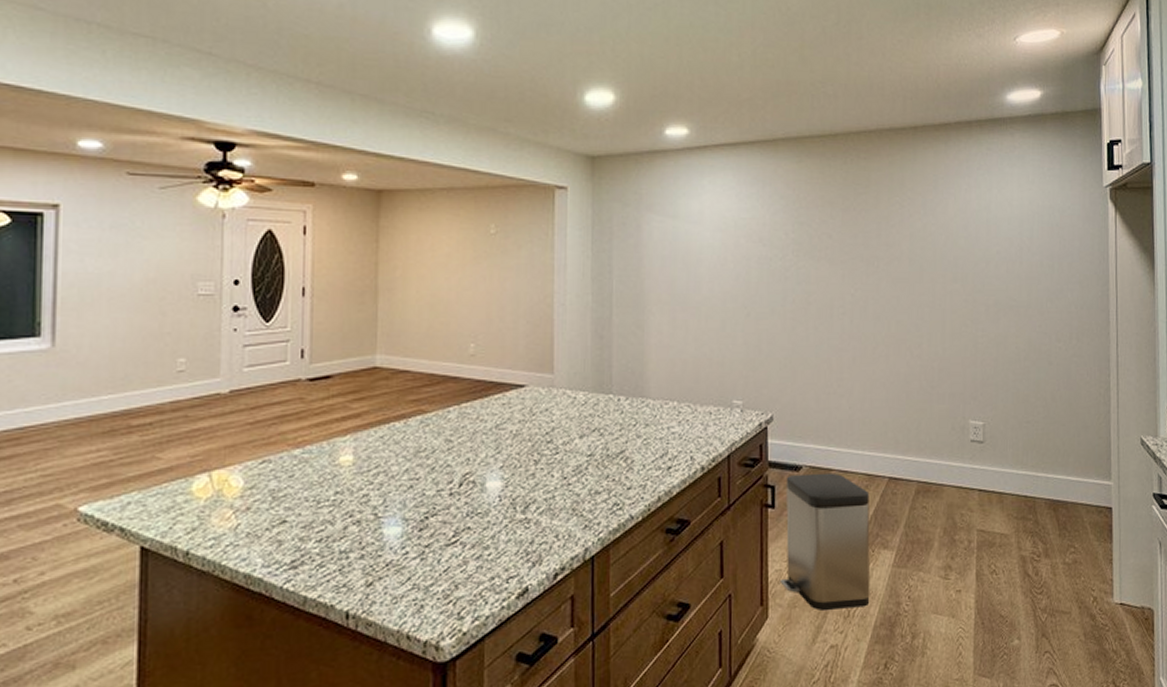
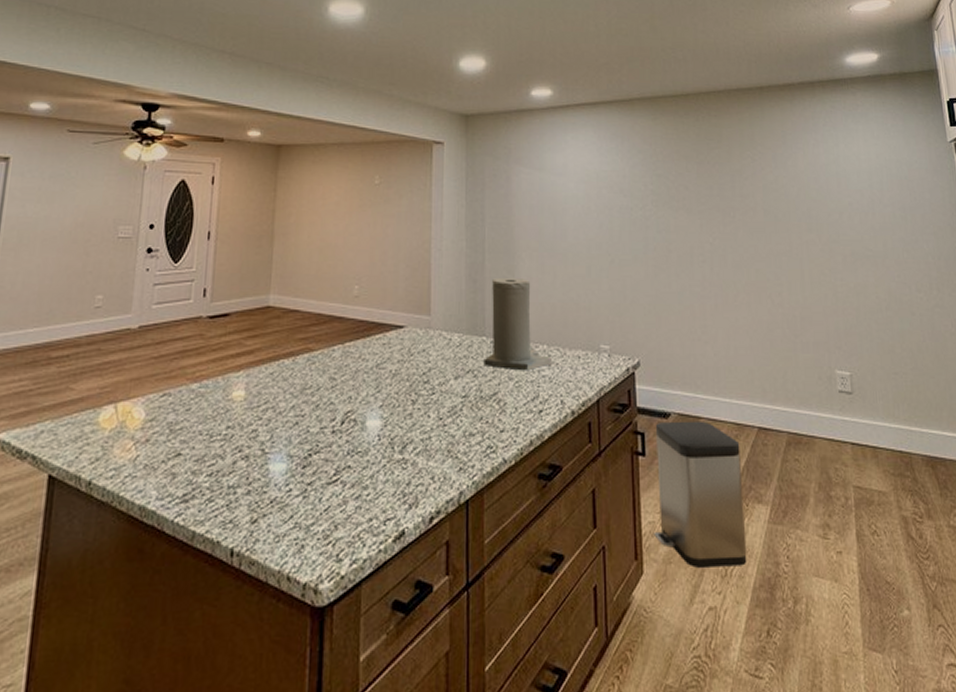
paper towel: none [610,334,682,428] -> present [483,278,552,371]

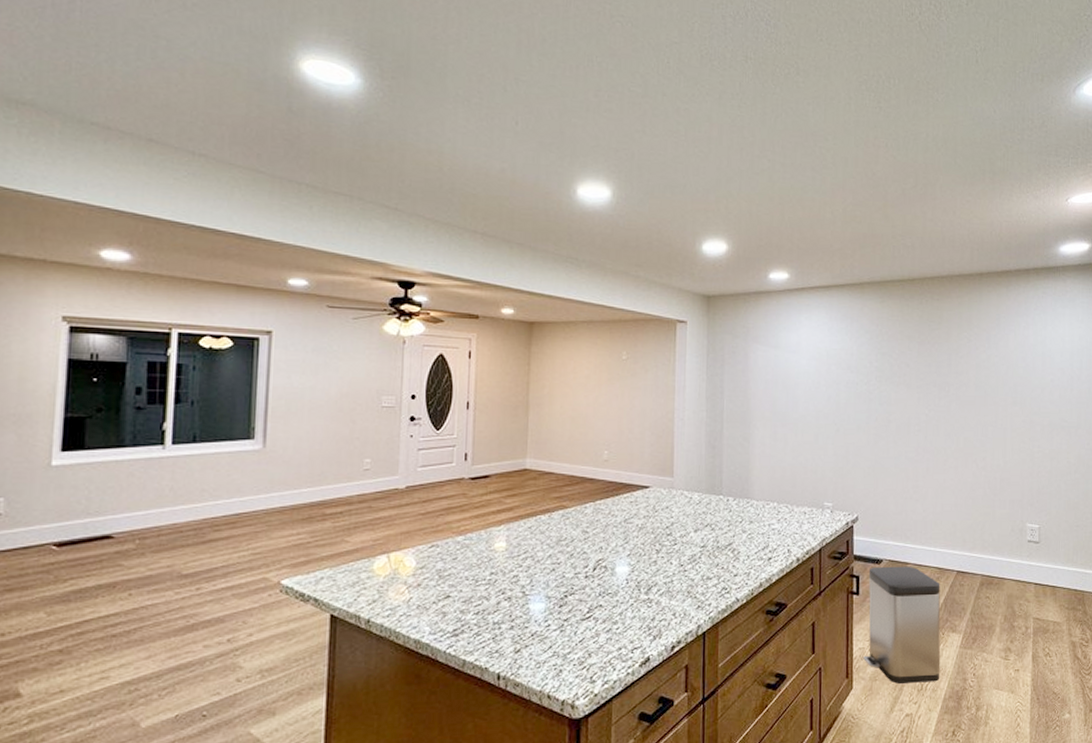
paper towel: present [483,278,552,371] -> none [720,445,781,525]

